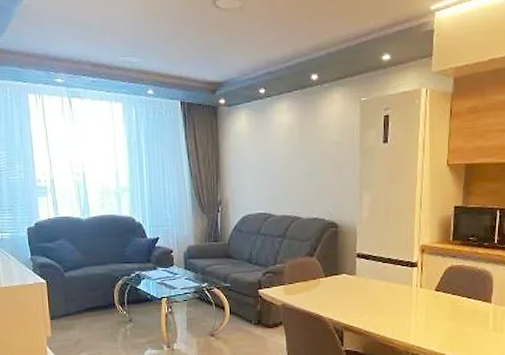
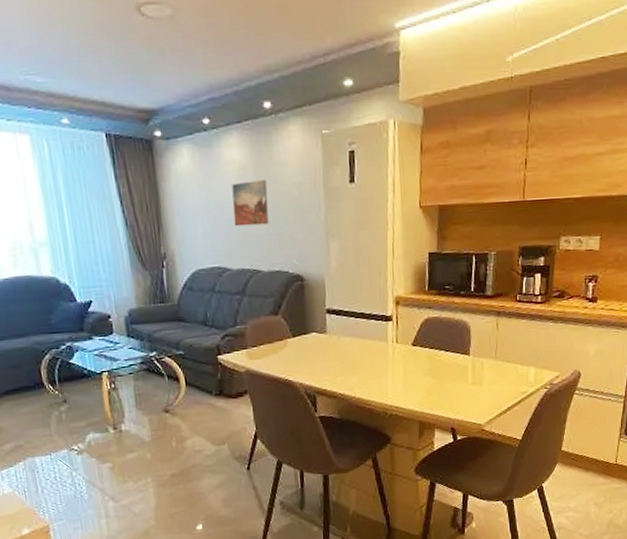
wall art: none [280,140,311,179] -> present [232,180,269,227]

